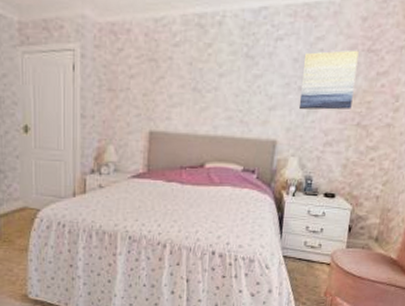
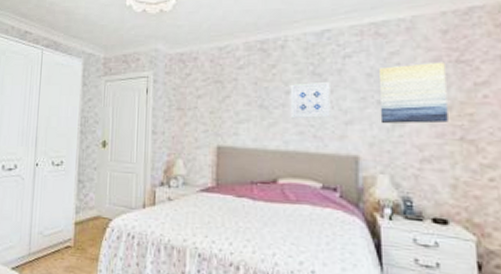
wall art: none [221,65,261,104] -> present [290,81,331,119]

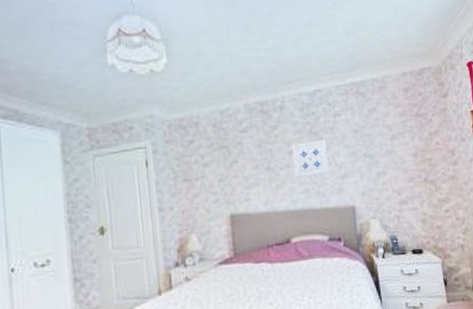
wall art: present [378,62,448,124] -> none [362,116,416,175]

